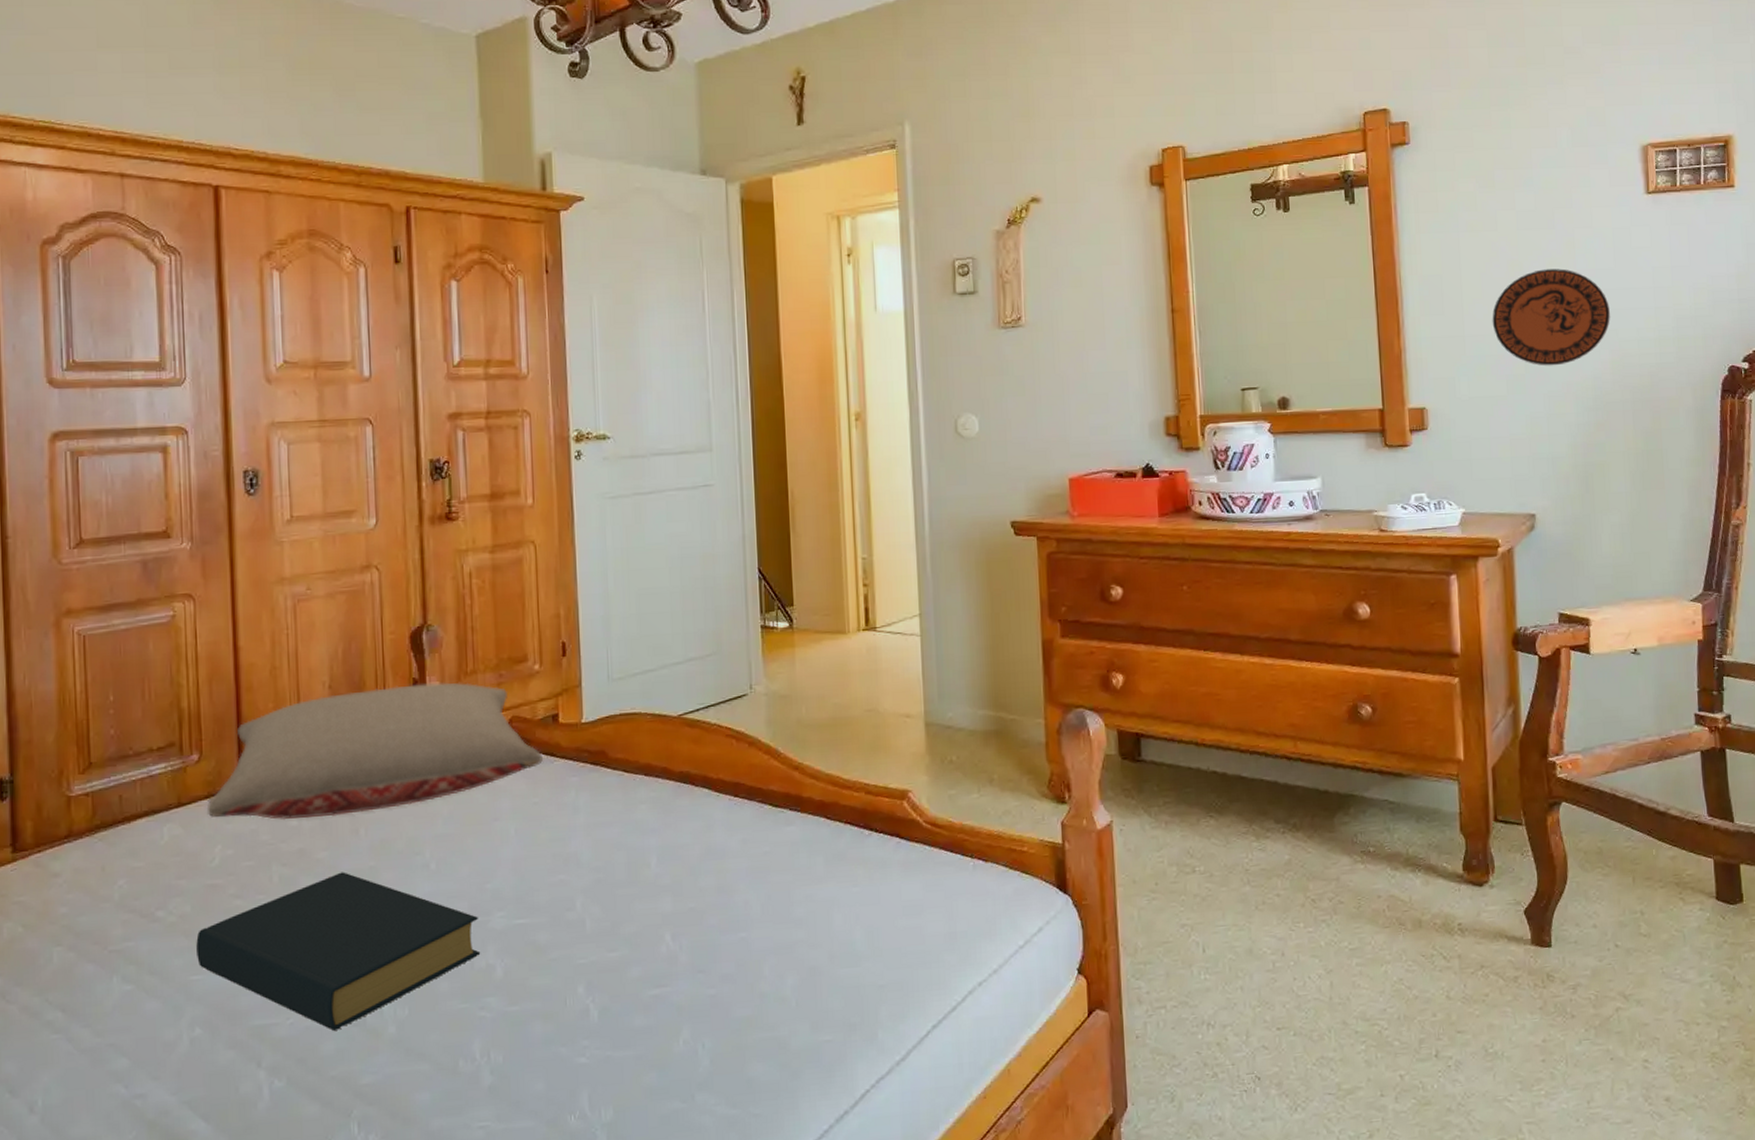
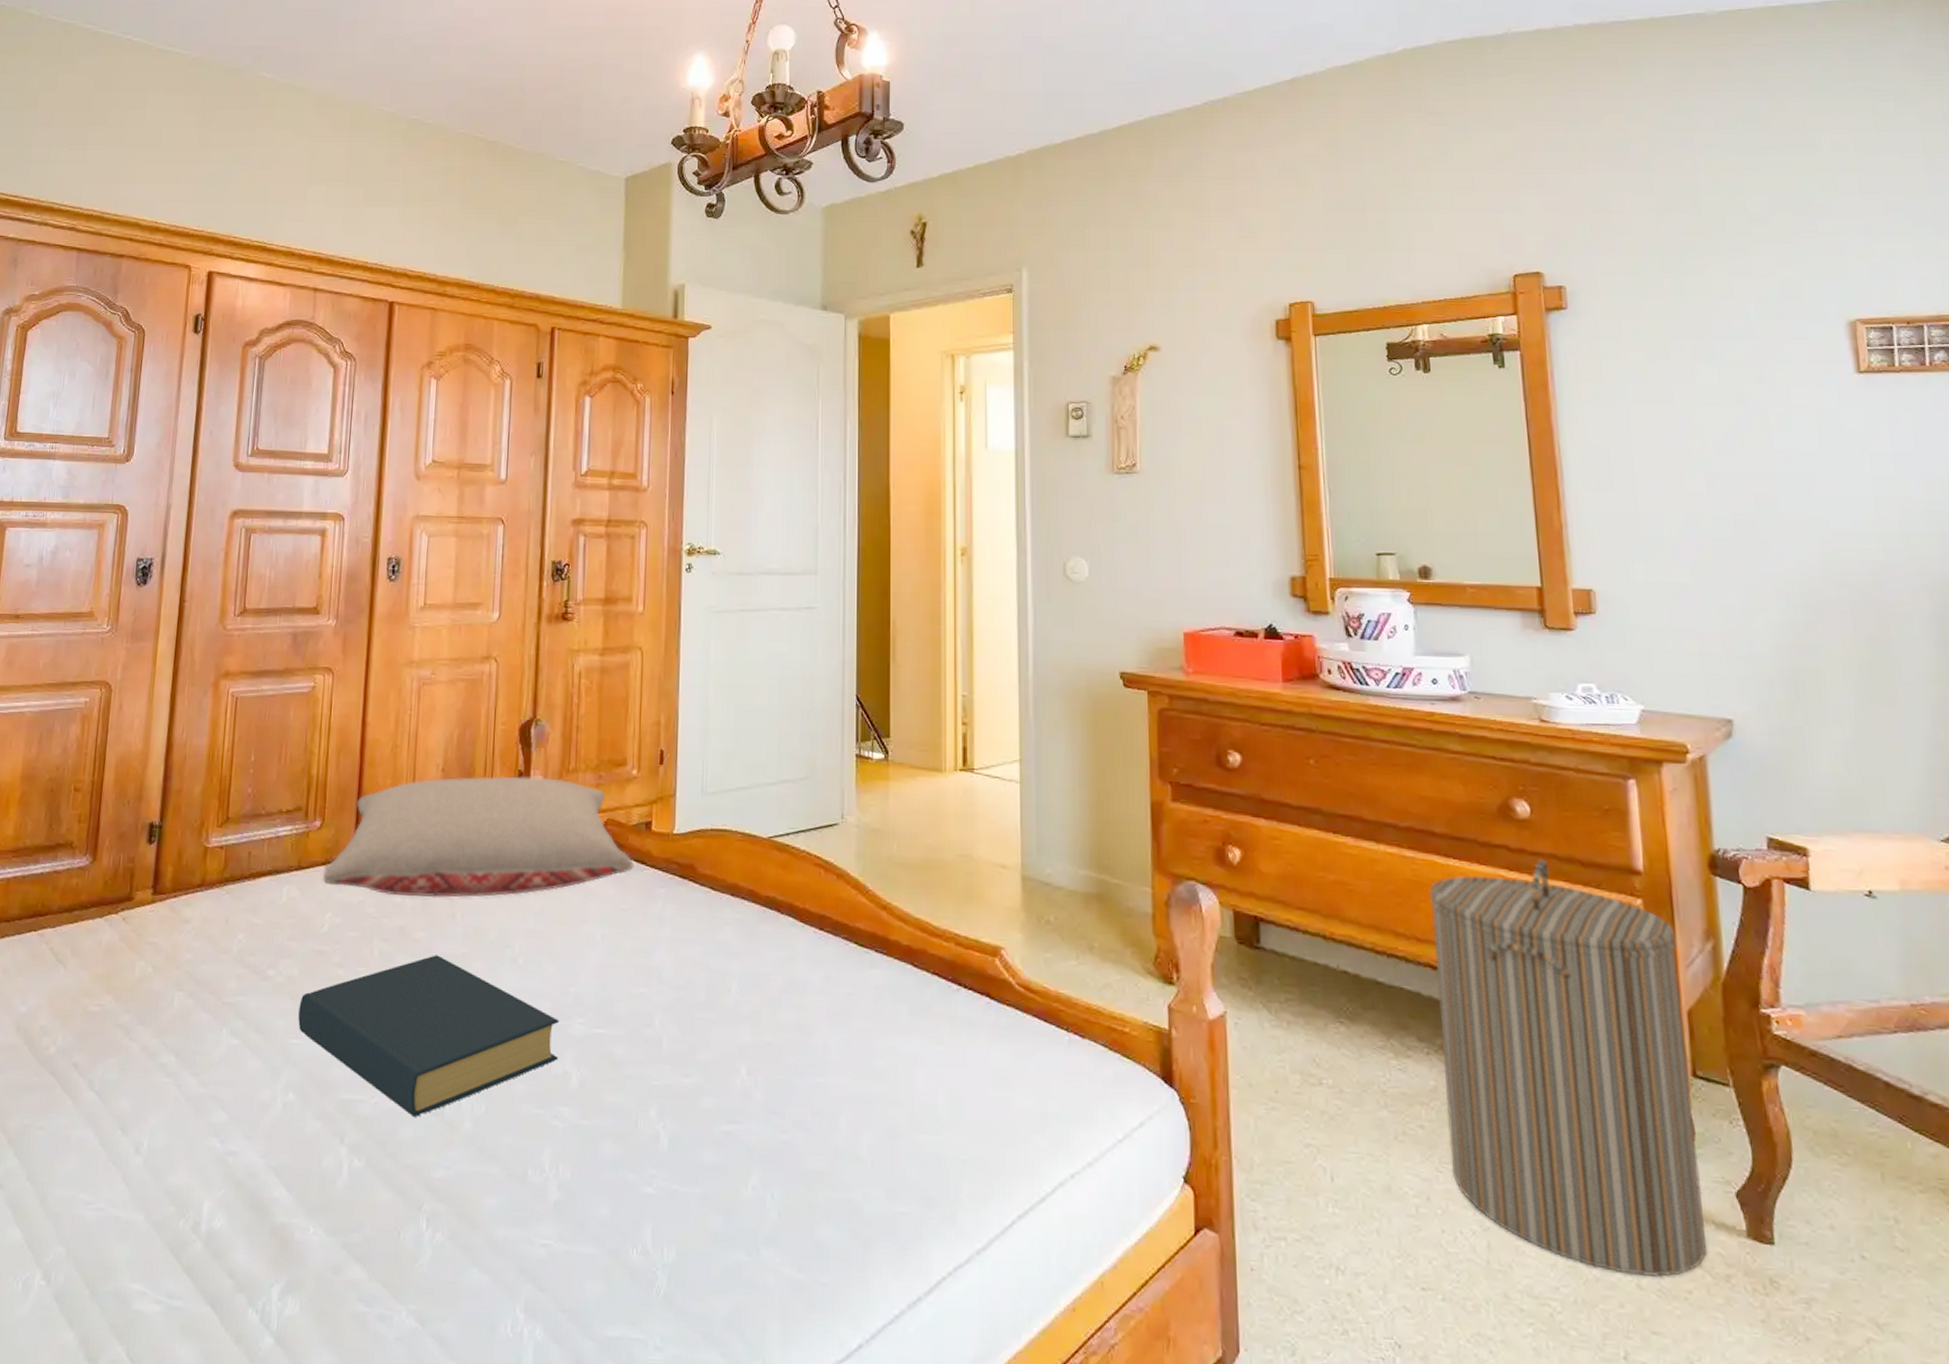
laundry hamper: none [1285,653,1501,990] -> present [1429,859,1708,1277]
decorative plate: present [1492,269,1610,366] -> none [1670,448,1818,555]

